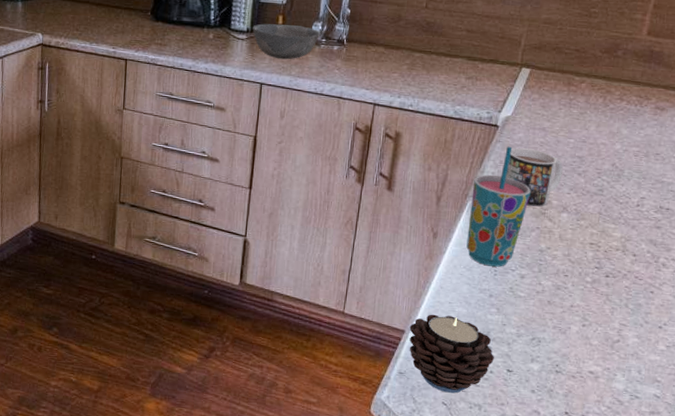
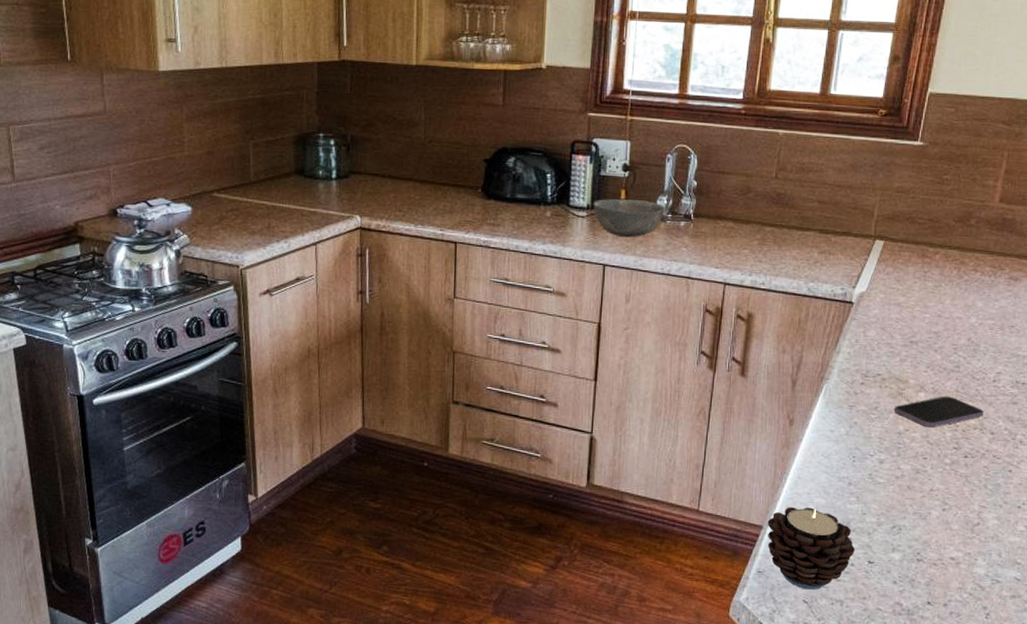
cup: present [466,146,531,267] -> none [824,324,887,453]
mug: present [505,148,563,207] -> none [861,325,919,387]
smartphone: none [536,217,626,247] -> present [893,396,984,428]

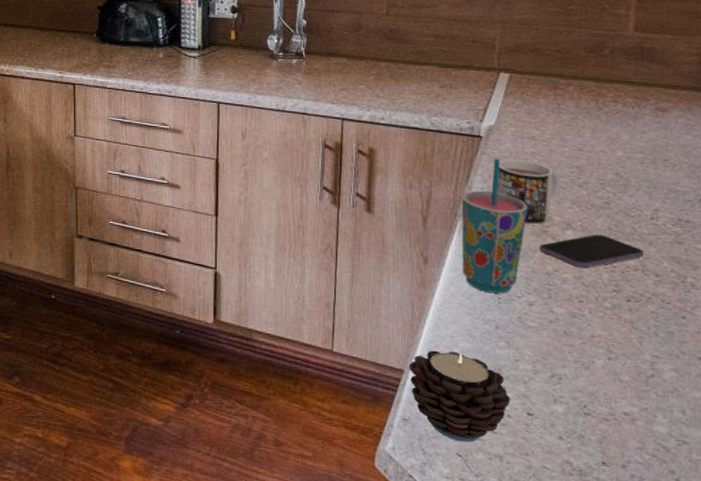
bowl: present [593,199,666,238] -> none [204,39,277,76]
cup: none [824,324,887,453] -> present [461,158,528,294]
mug: none [861,325,919,387] -> present [497,160,561,224]

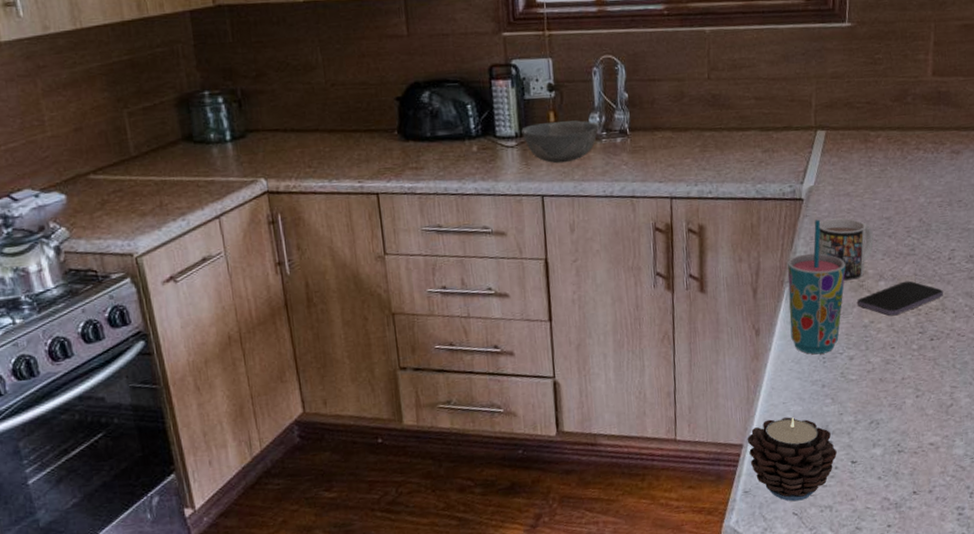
bowl: none [204,39,277,76] -> present [521,120,600,164]

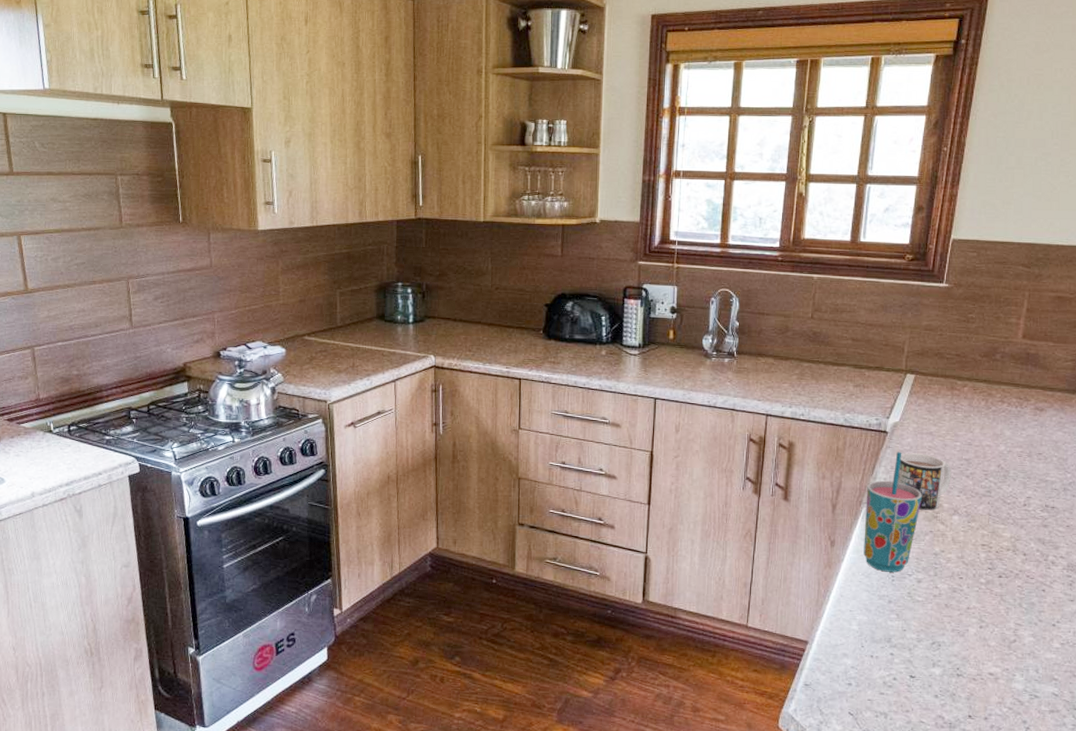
bowl: present [521,120,600,164] -> none [644,338,711,374]
candle: present [747,417,837,502] -> none [812,623,897,703]
smartphone: present [856,280,943,316] -> none [929,519,1016,549]

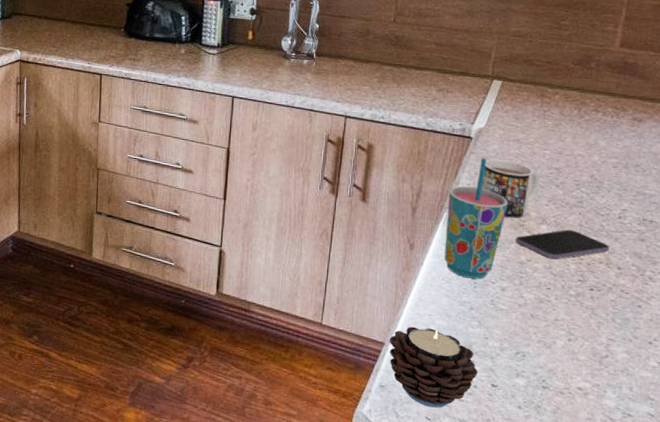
candle: none [812,623,897,703] -> present [389,326,478,408]
smartphone: none [929,519,1016,549] -> present [515,229,609,260]

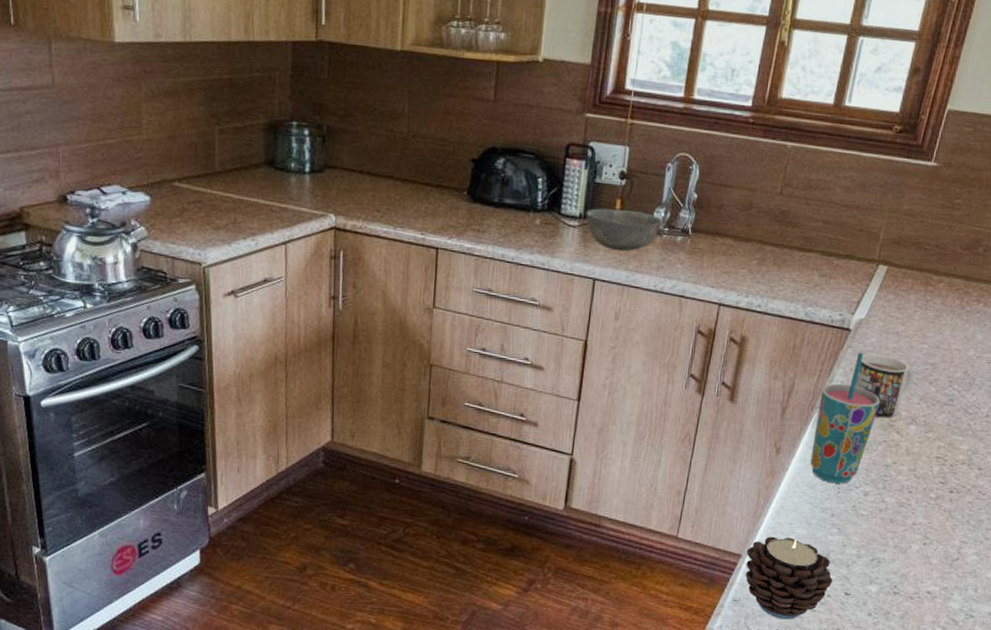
bowl: none [223,39,290,74] -> present [586,208,663,252]
smartphone: present [515,229,609,260] -> none [883,429,973,462]

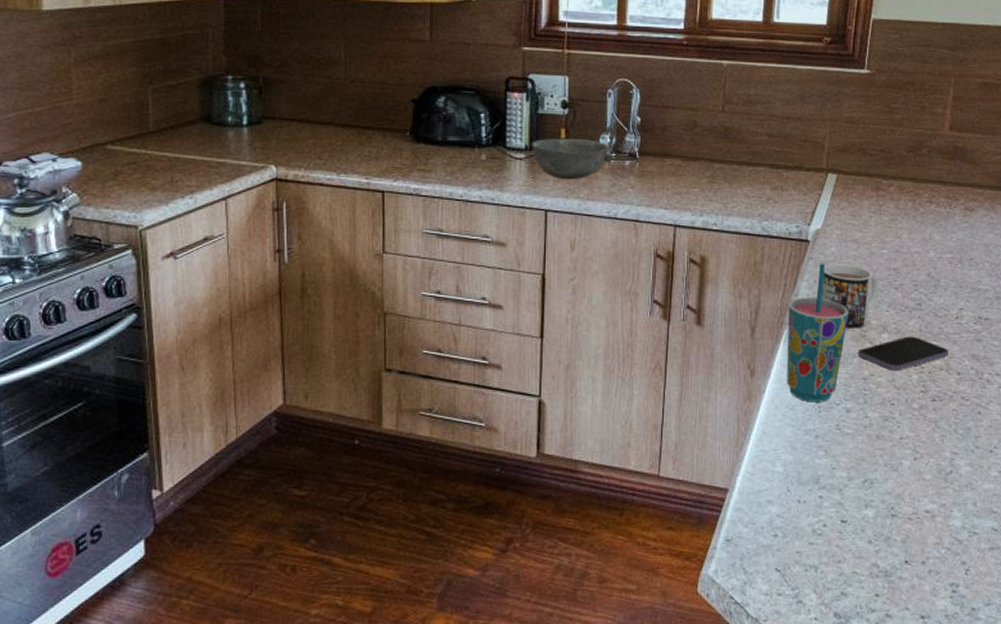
candle: present [746,536,833,620] -> none [733,465,826,557]
smartphone: none [883,429,973,462] -> present [857,336,949,371]

